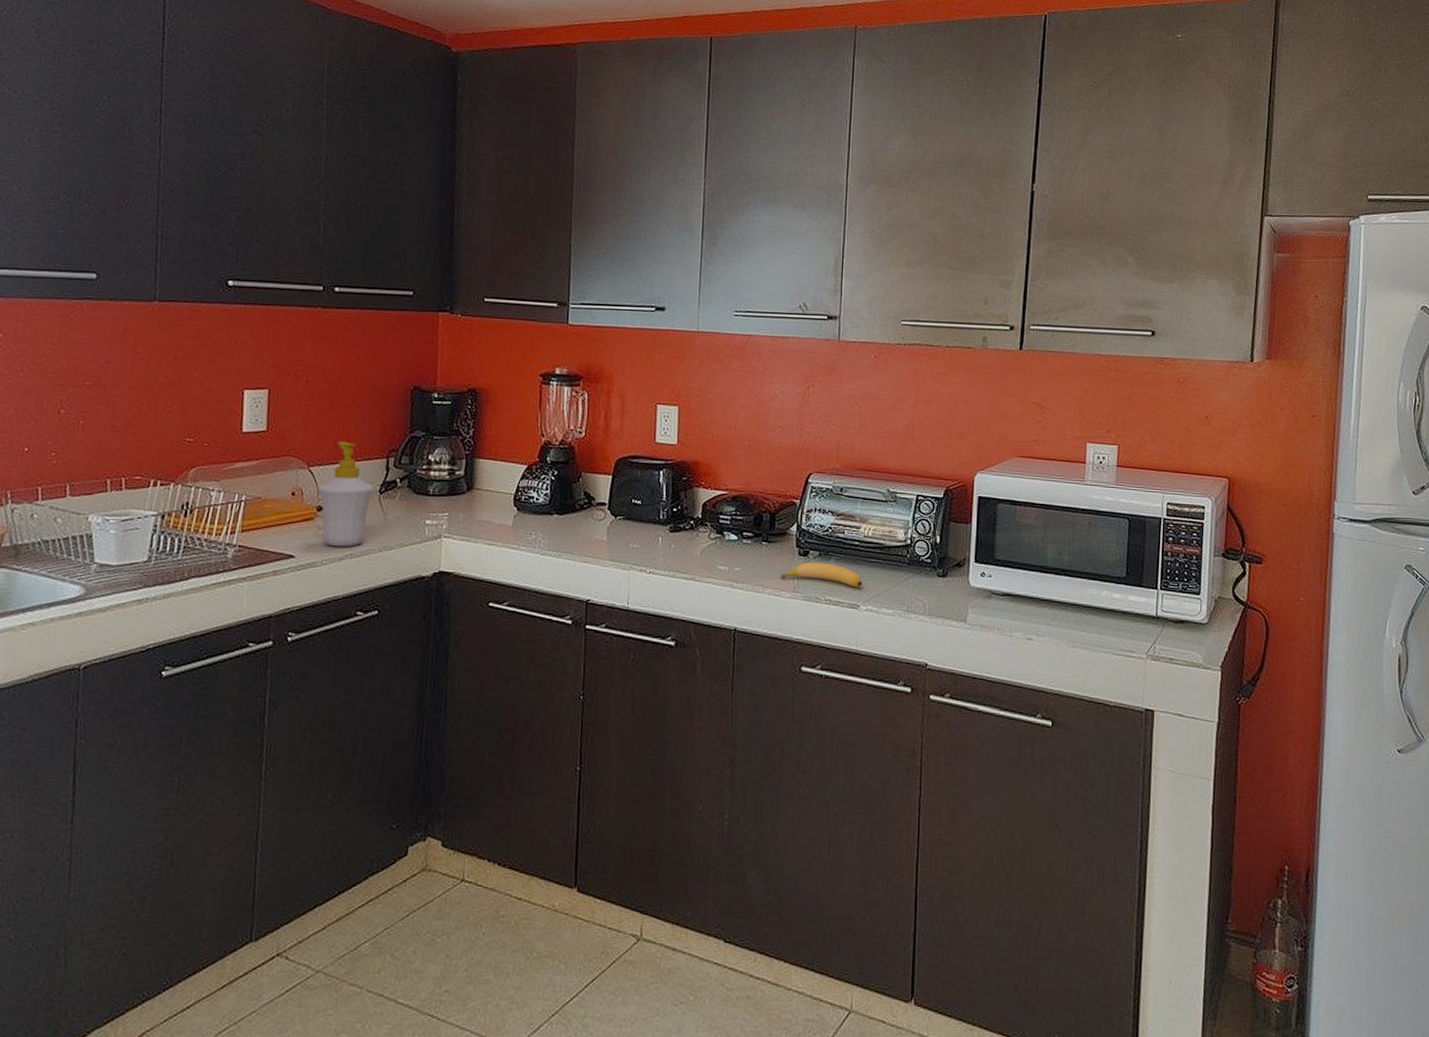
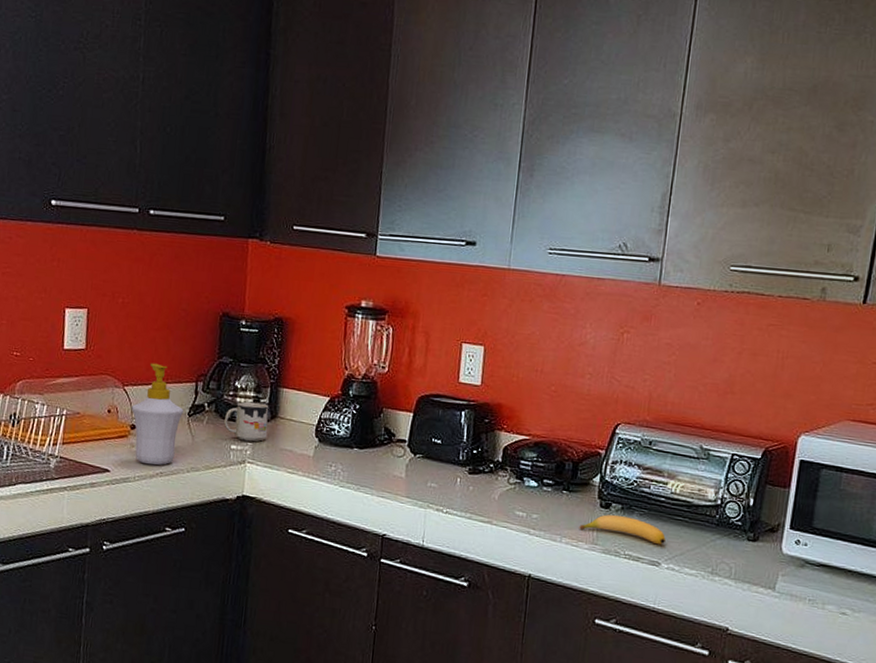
mug: none [417,475,465,516] -> present [223,402,269,442]

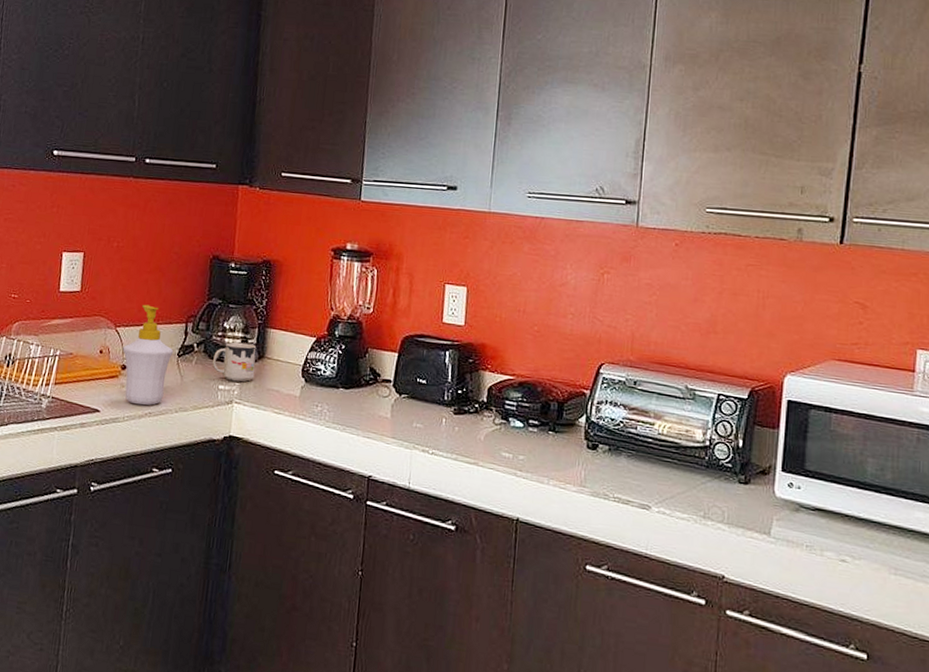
banana: present [579,514,666,545] -> none [566,456,655,488]

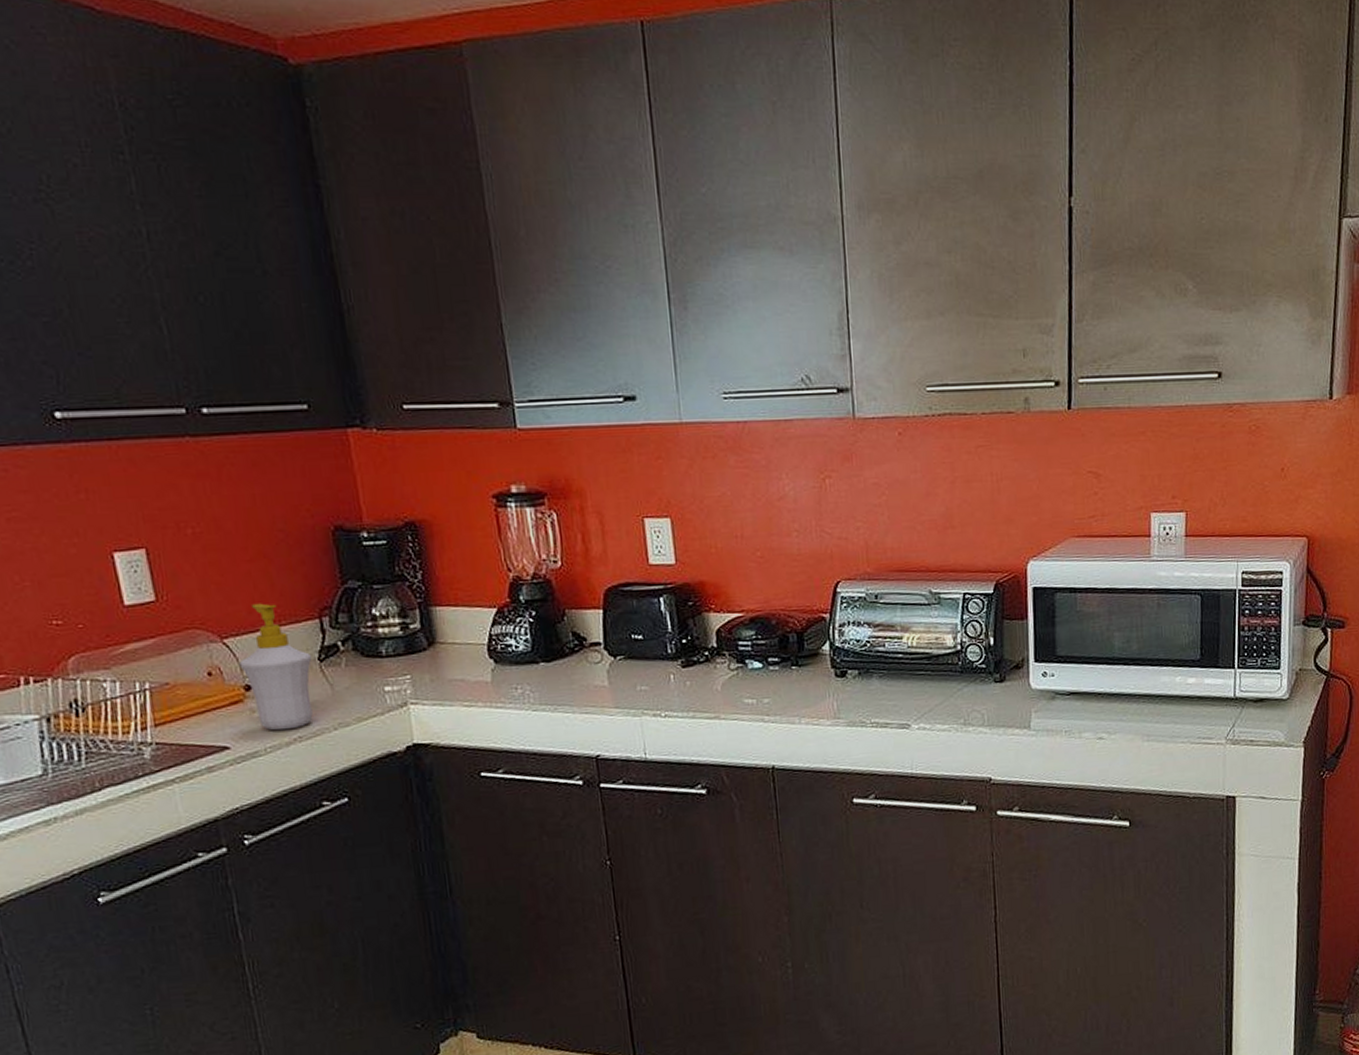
mug: present [212,342,257,382] -> none [367,629,428,679]

